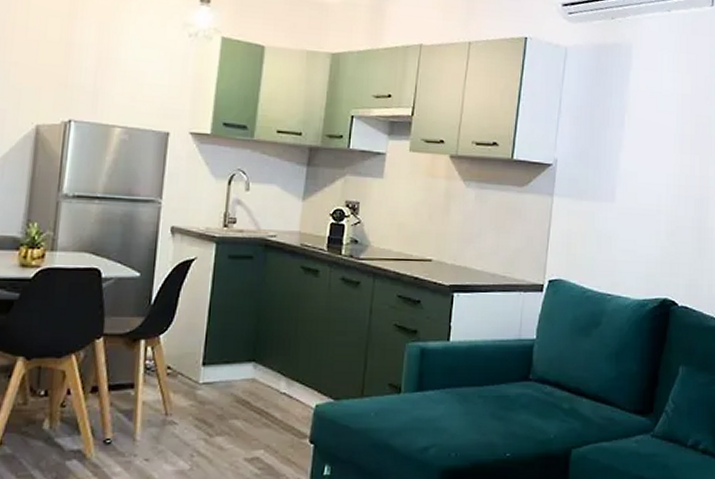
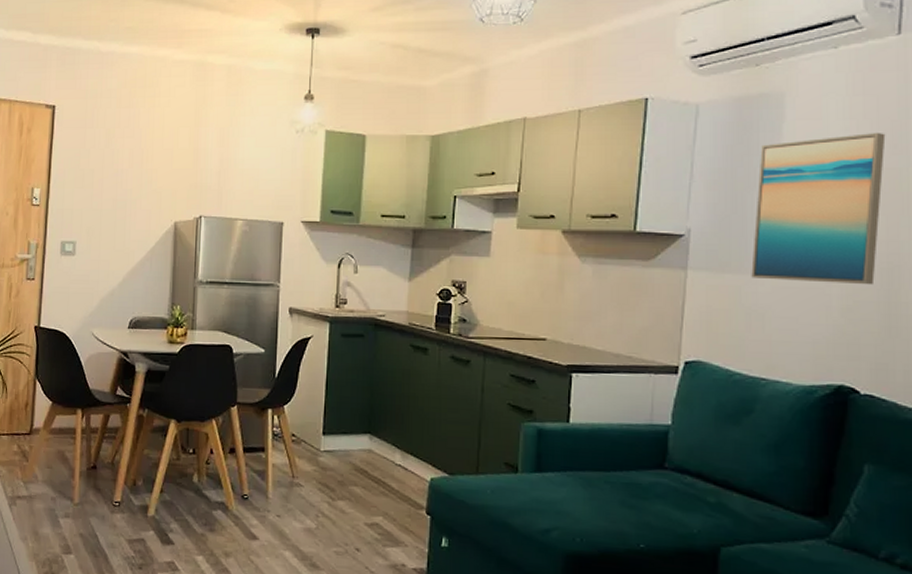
wall art: none [603,85,701,213] -> present [751,133,886,285]

